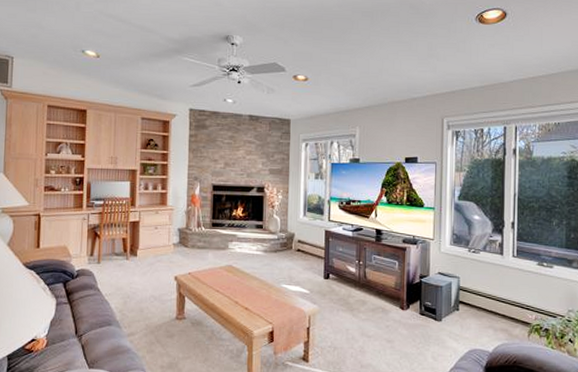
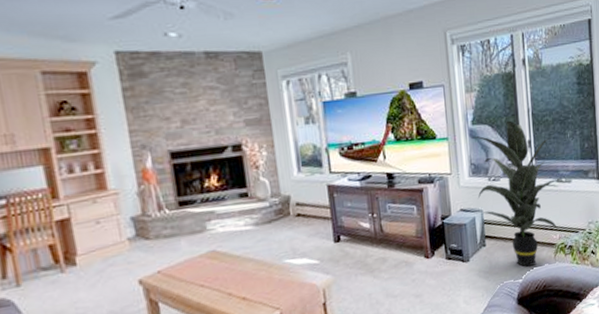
indoor plant: none [456,201,541,339] -> present [471,120,560,267]

